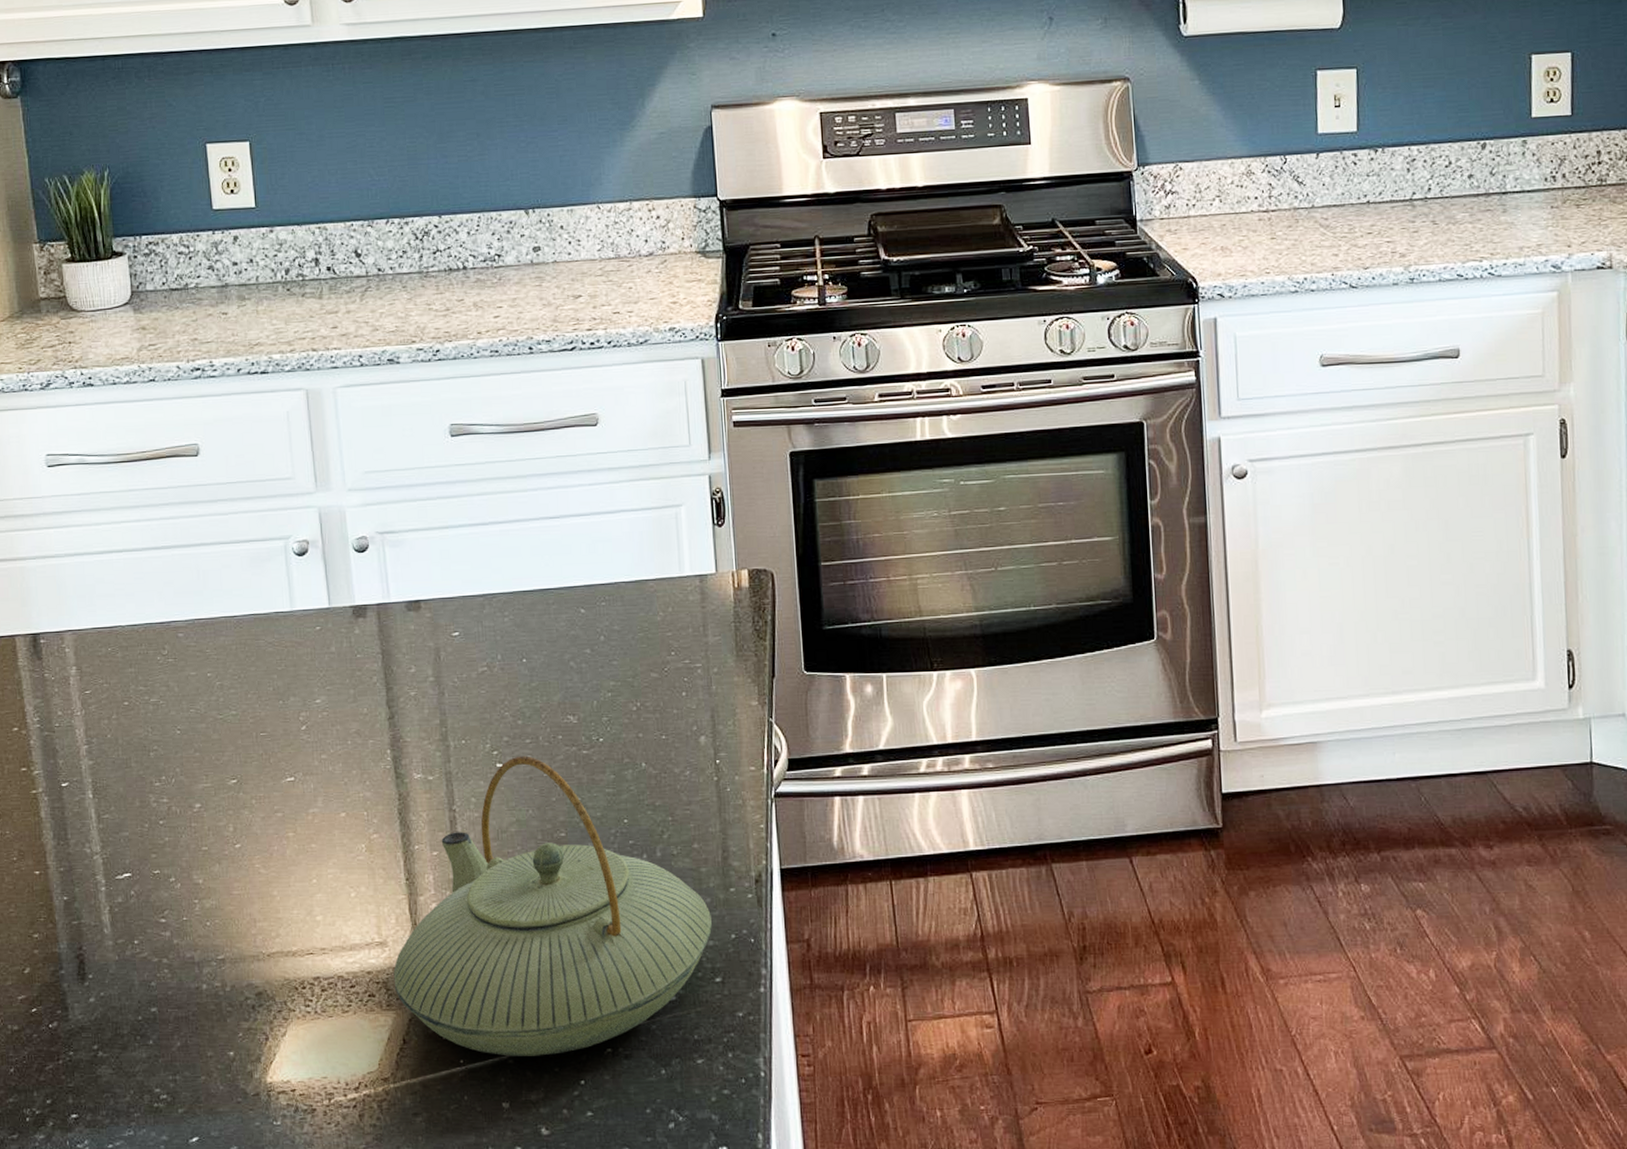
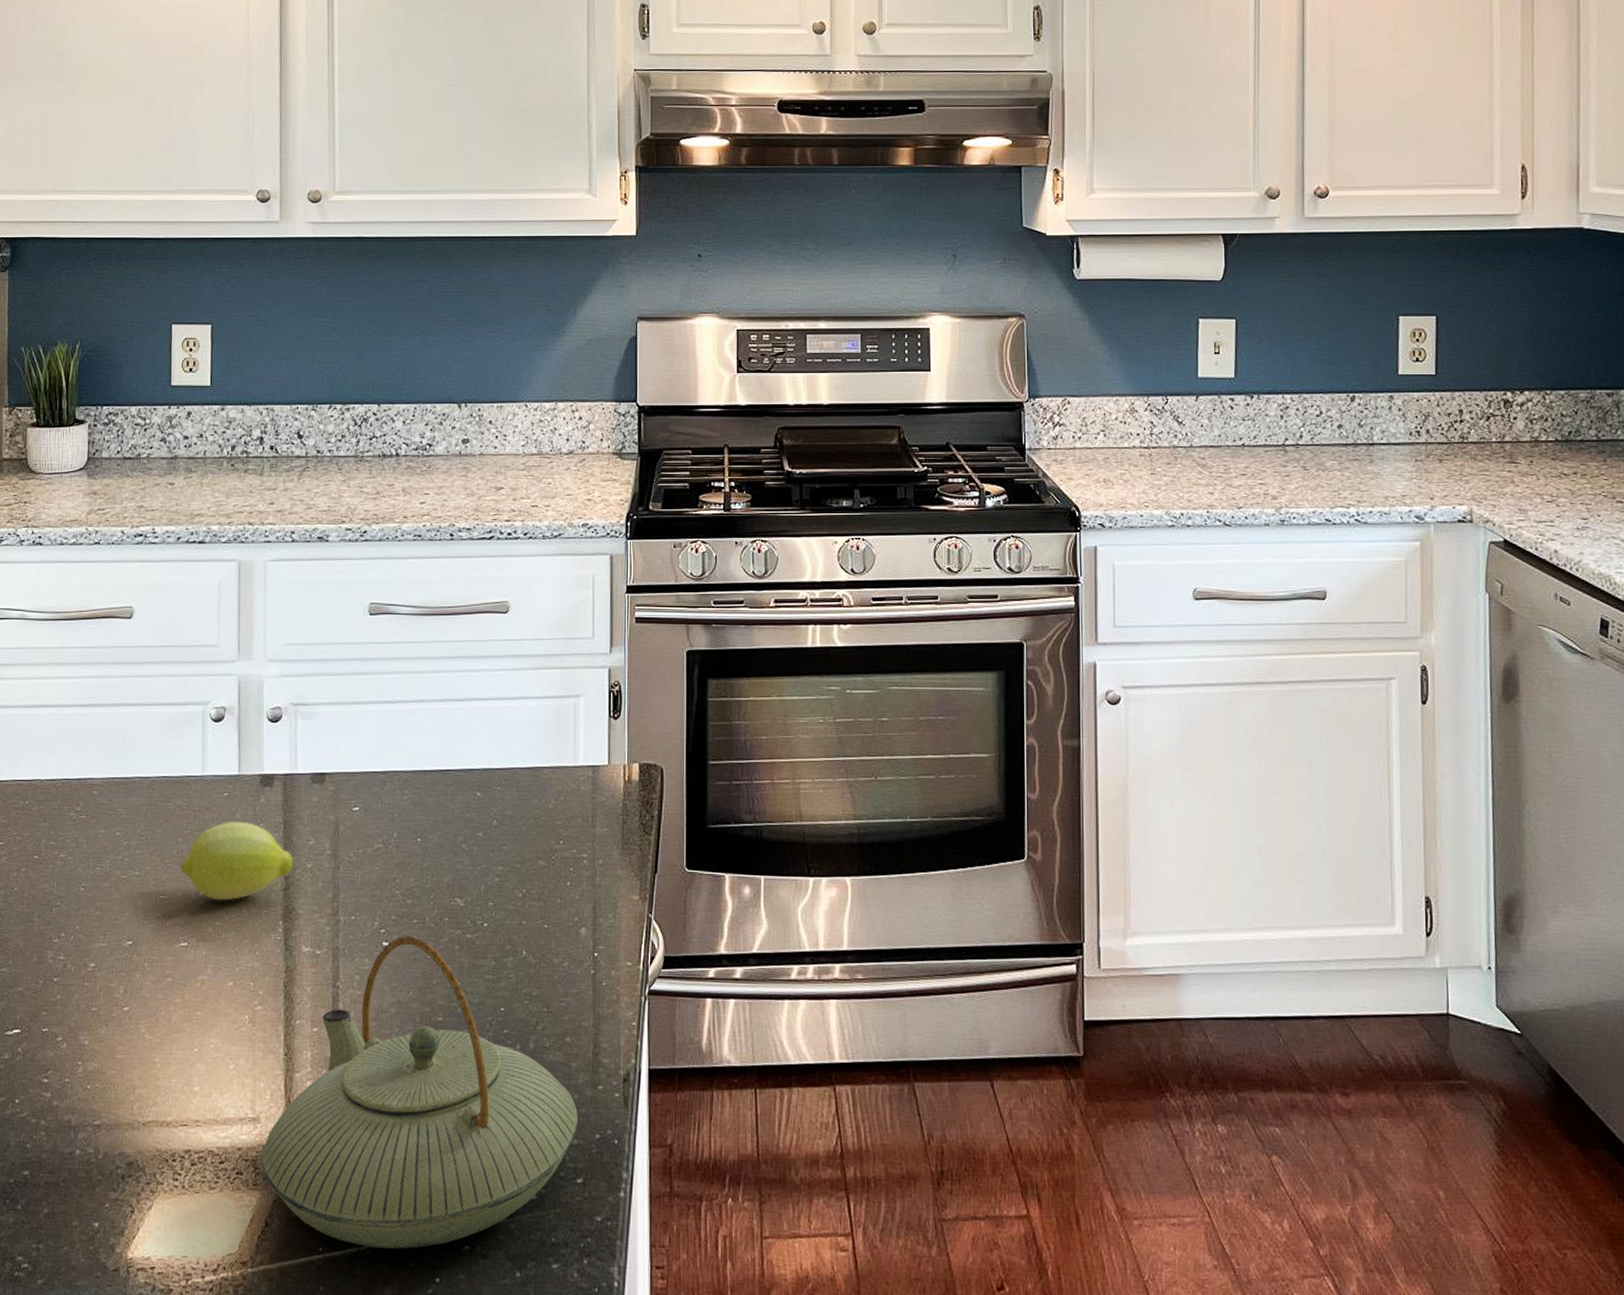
fruit: none [277,654,395,734] -> present [179,822,293,901]

